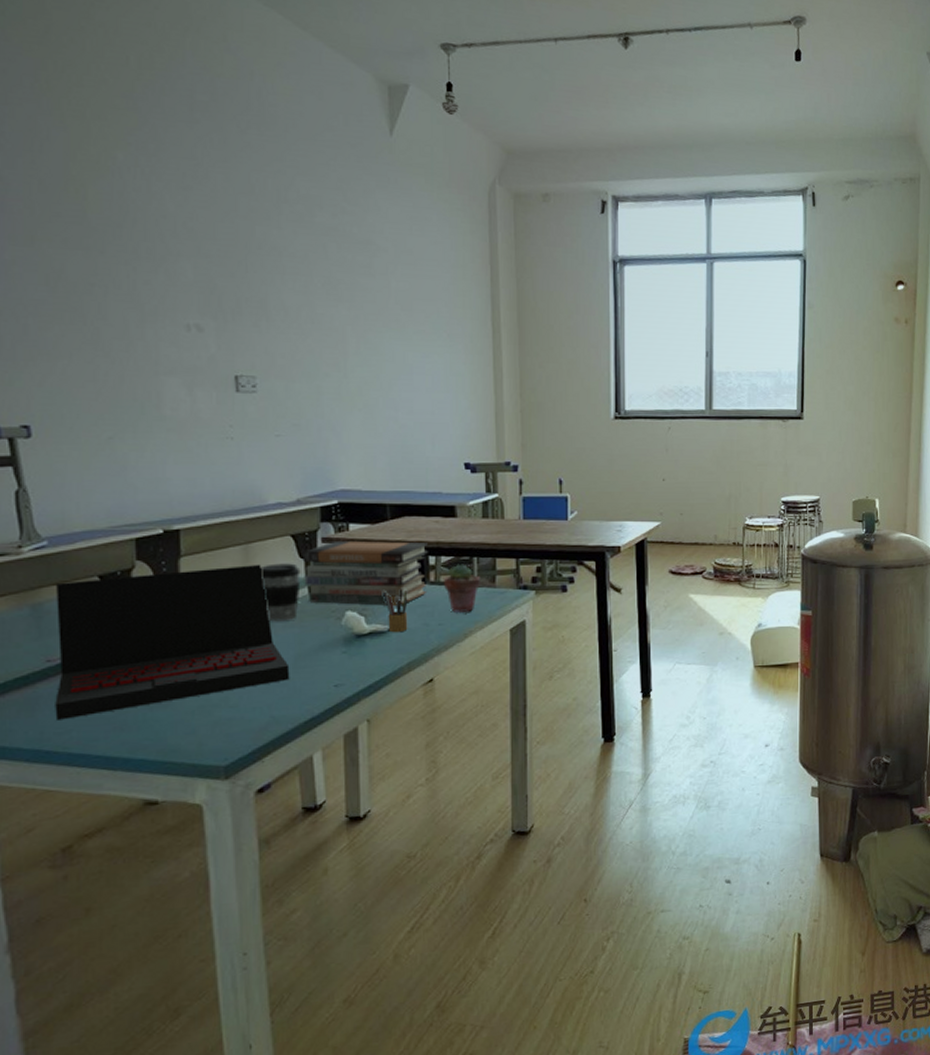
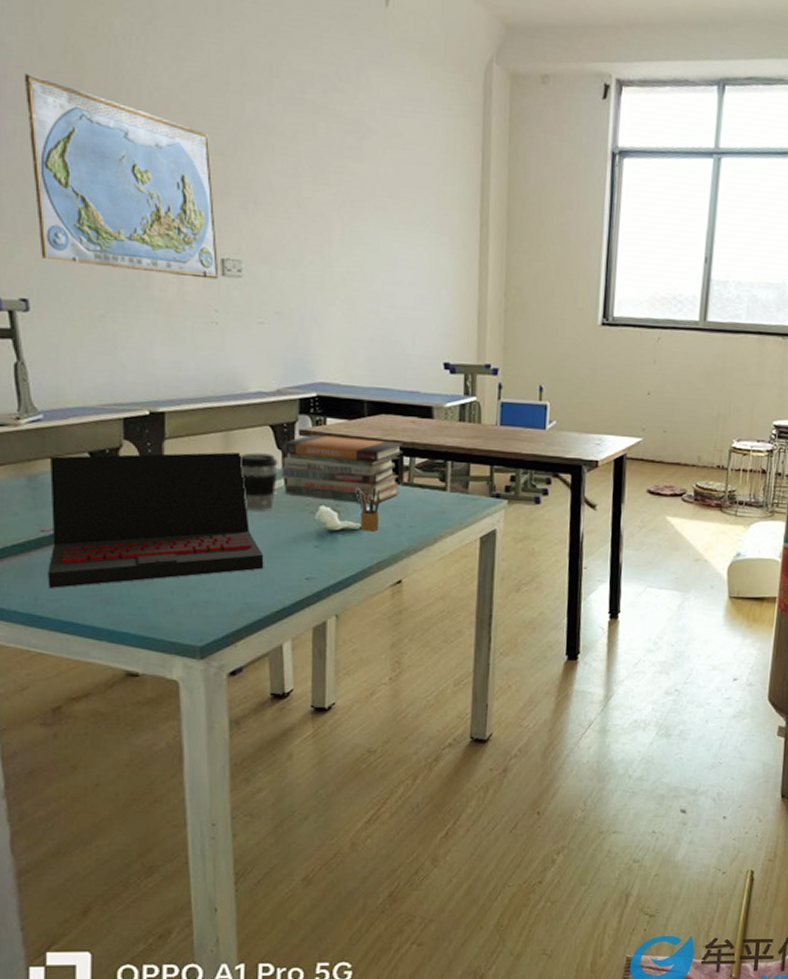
world map: none [23,206,233,396] -> present [24,73,219,280]
potted succulent: present [444,564,481,612] -> none [417,466,455,516]

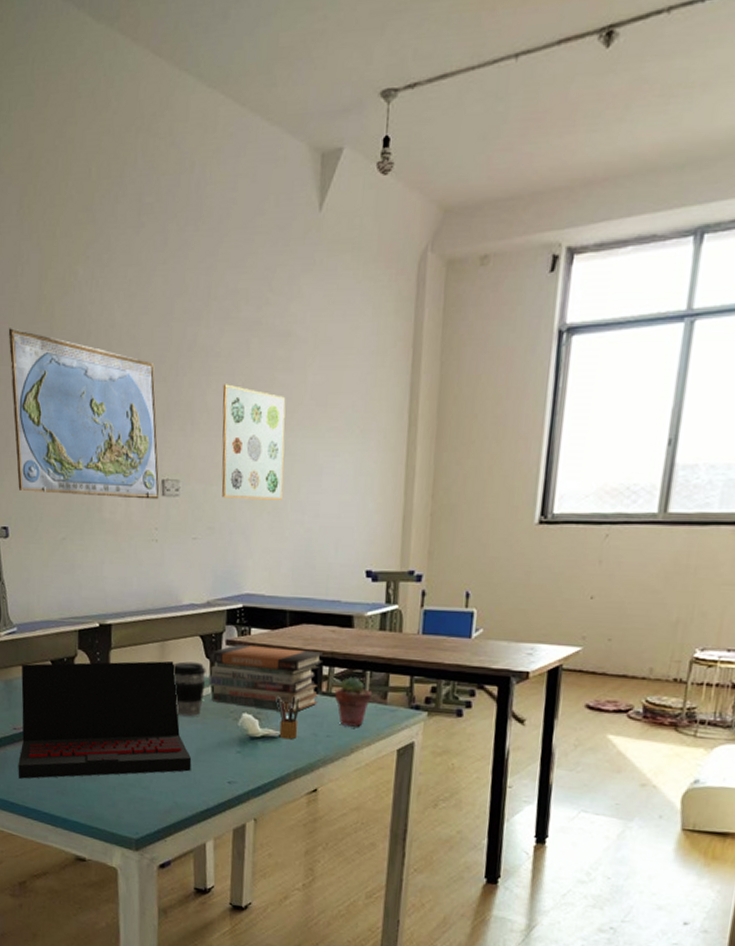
wall art: none [288,165,357,288] -> present [221,384,286,500]
potted succulent: none [417,466,455,516] -> present [335,676,373,727]

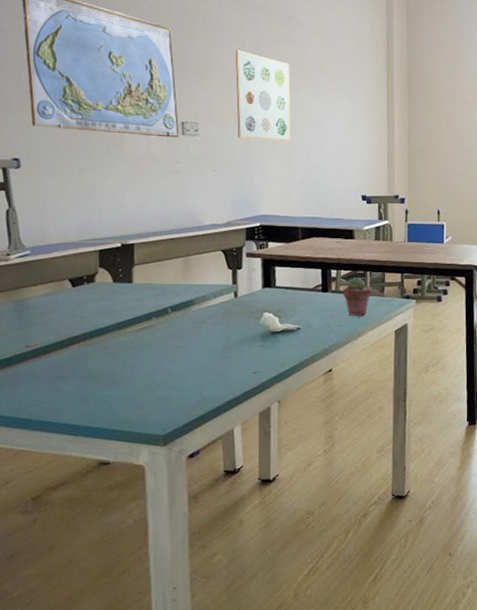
laptop: present [18,660,192,779] -> none [31,273,218,394]
coffee cup: present [172,661,206,717] -> none [196,273,229,320]
book stack: present [208,645,323,714] -> none [230,257,332,310]
pencil box: present [276,695,300,740] -> none [293,295,314,331]

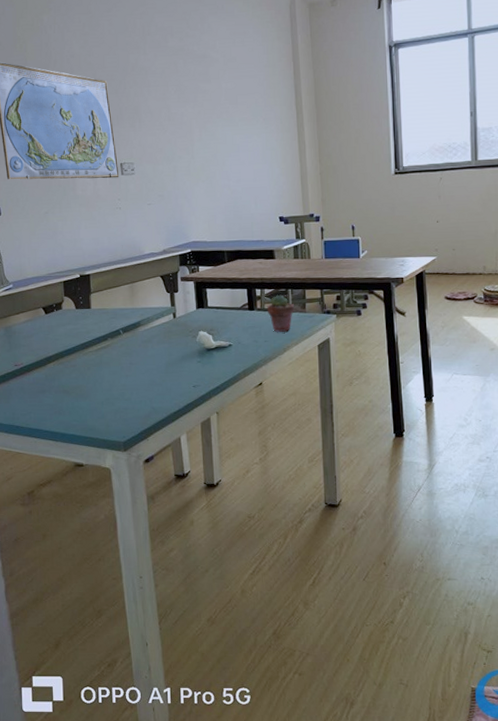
wall art: present [235,50,291,141] -> none [160,92,212,173]

